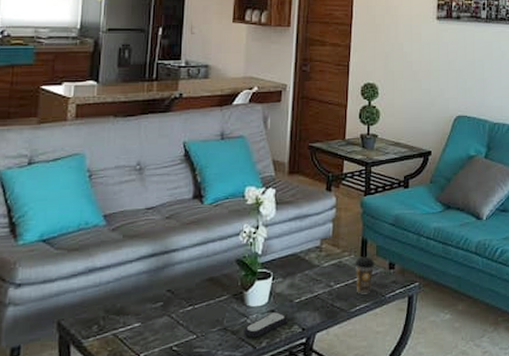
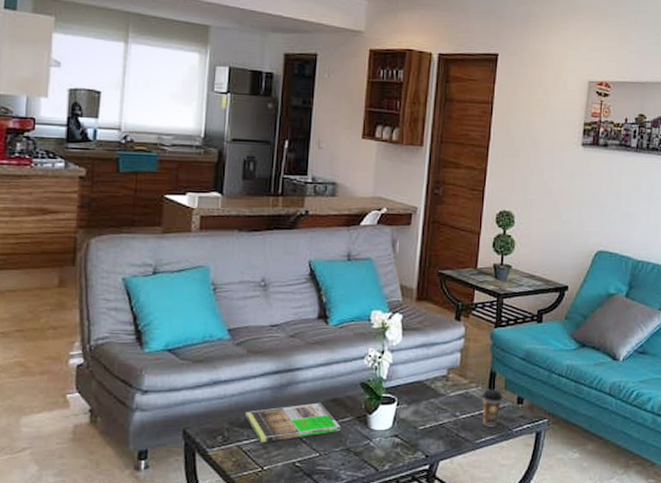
magazine: none [121,283,217,328] -> present [245,402,340,442]
remote control: present [244,312,287,338] -> none [367,437,411,460]

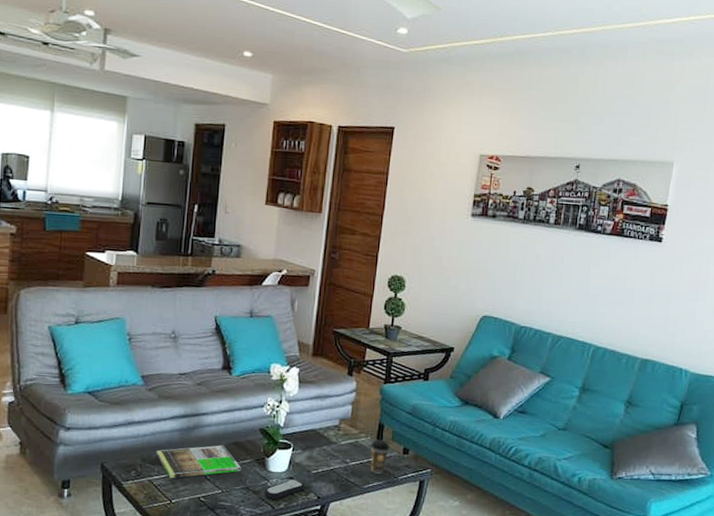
remote control: none [367,437,411,460] -> present [264,479,305,499]

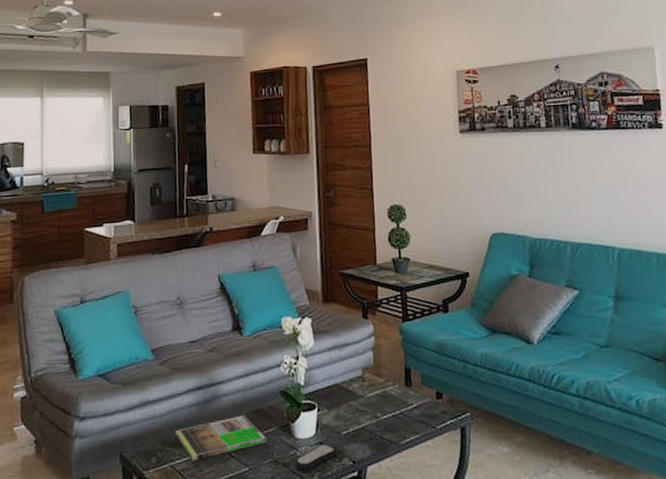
coffee cup: present [370,439,390,474] -> none [400,385,422,426]

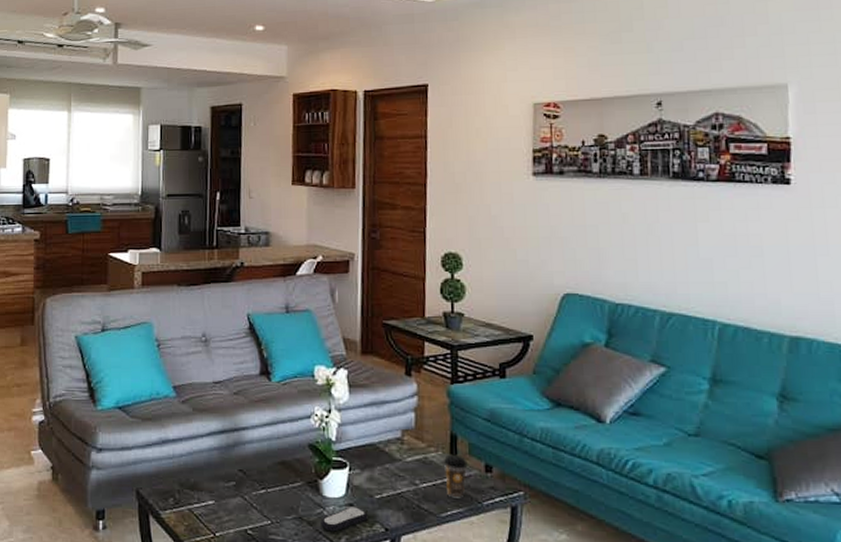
magazine: present [175,415,266,460] -> none [195,465,291,506]
coffee cup: none [400,385,422,426] -> present [443,454,468,498]

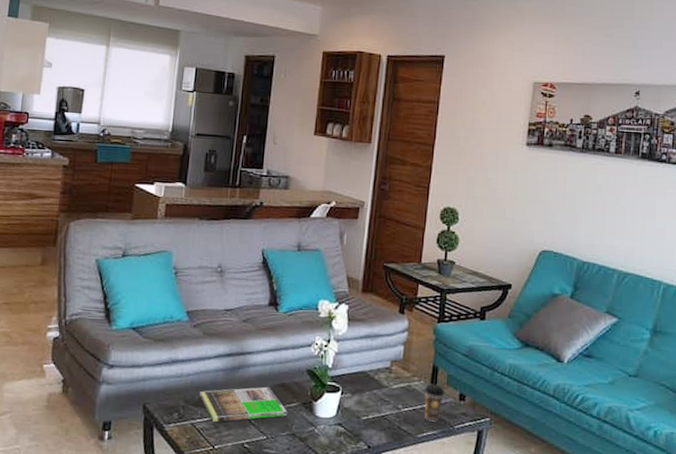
magazine: none [195,465,291,506] -> present [200,386,287,422]
remote control: present [320,507,368,532] -> none [311,426,354,448]

